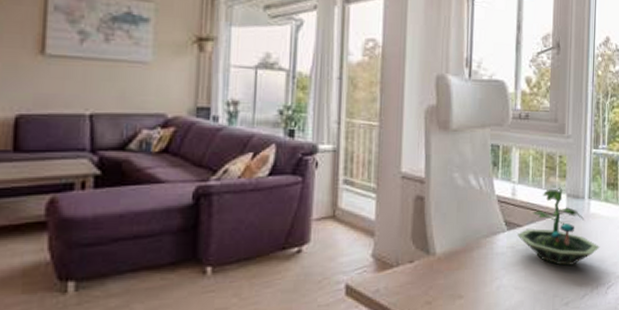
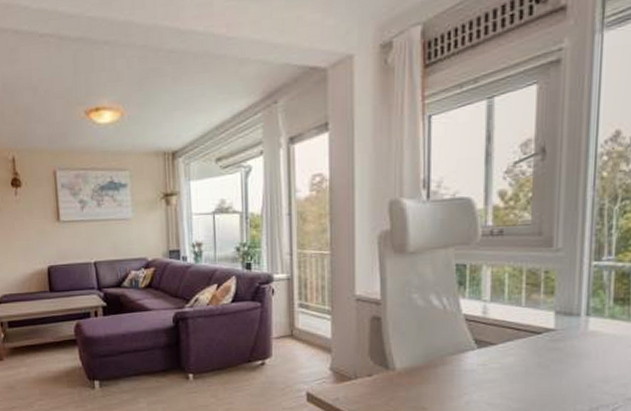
terrarium: present [518,186,600,266] -> none [490,303,603,385]

